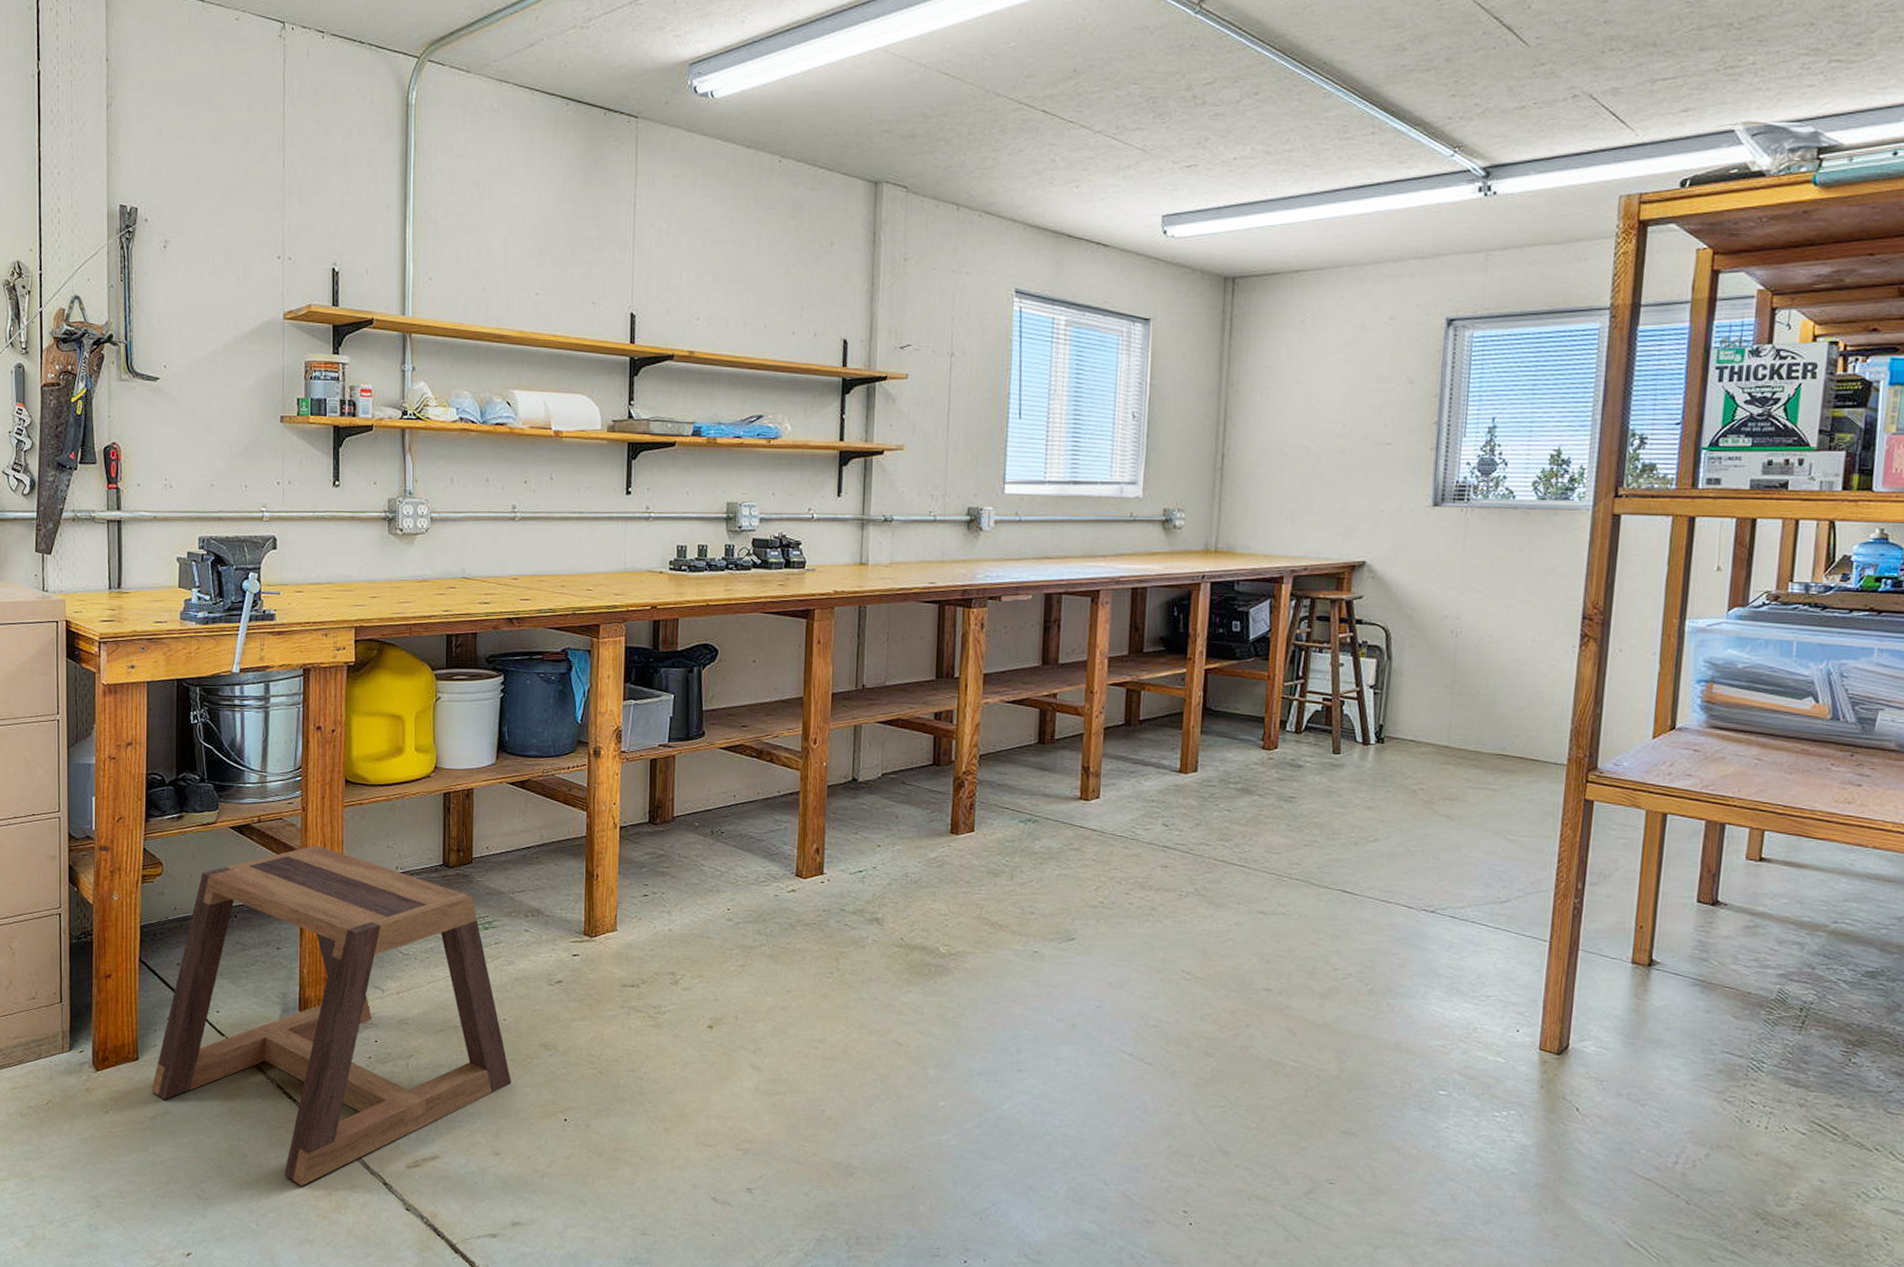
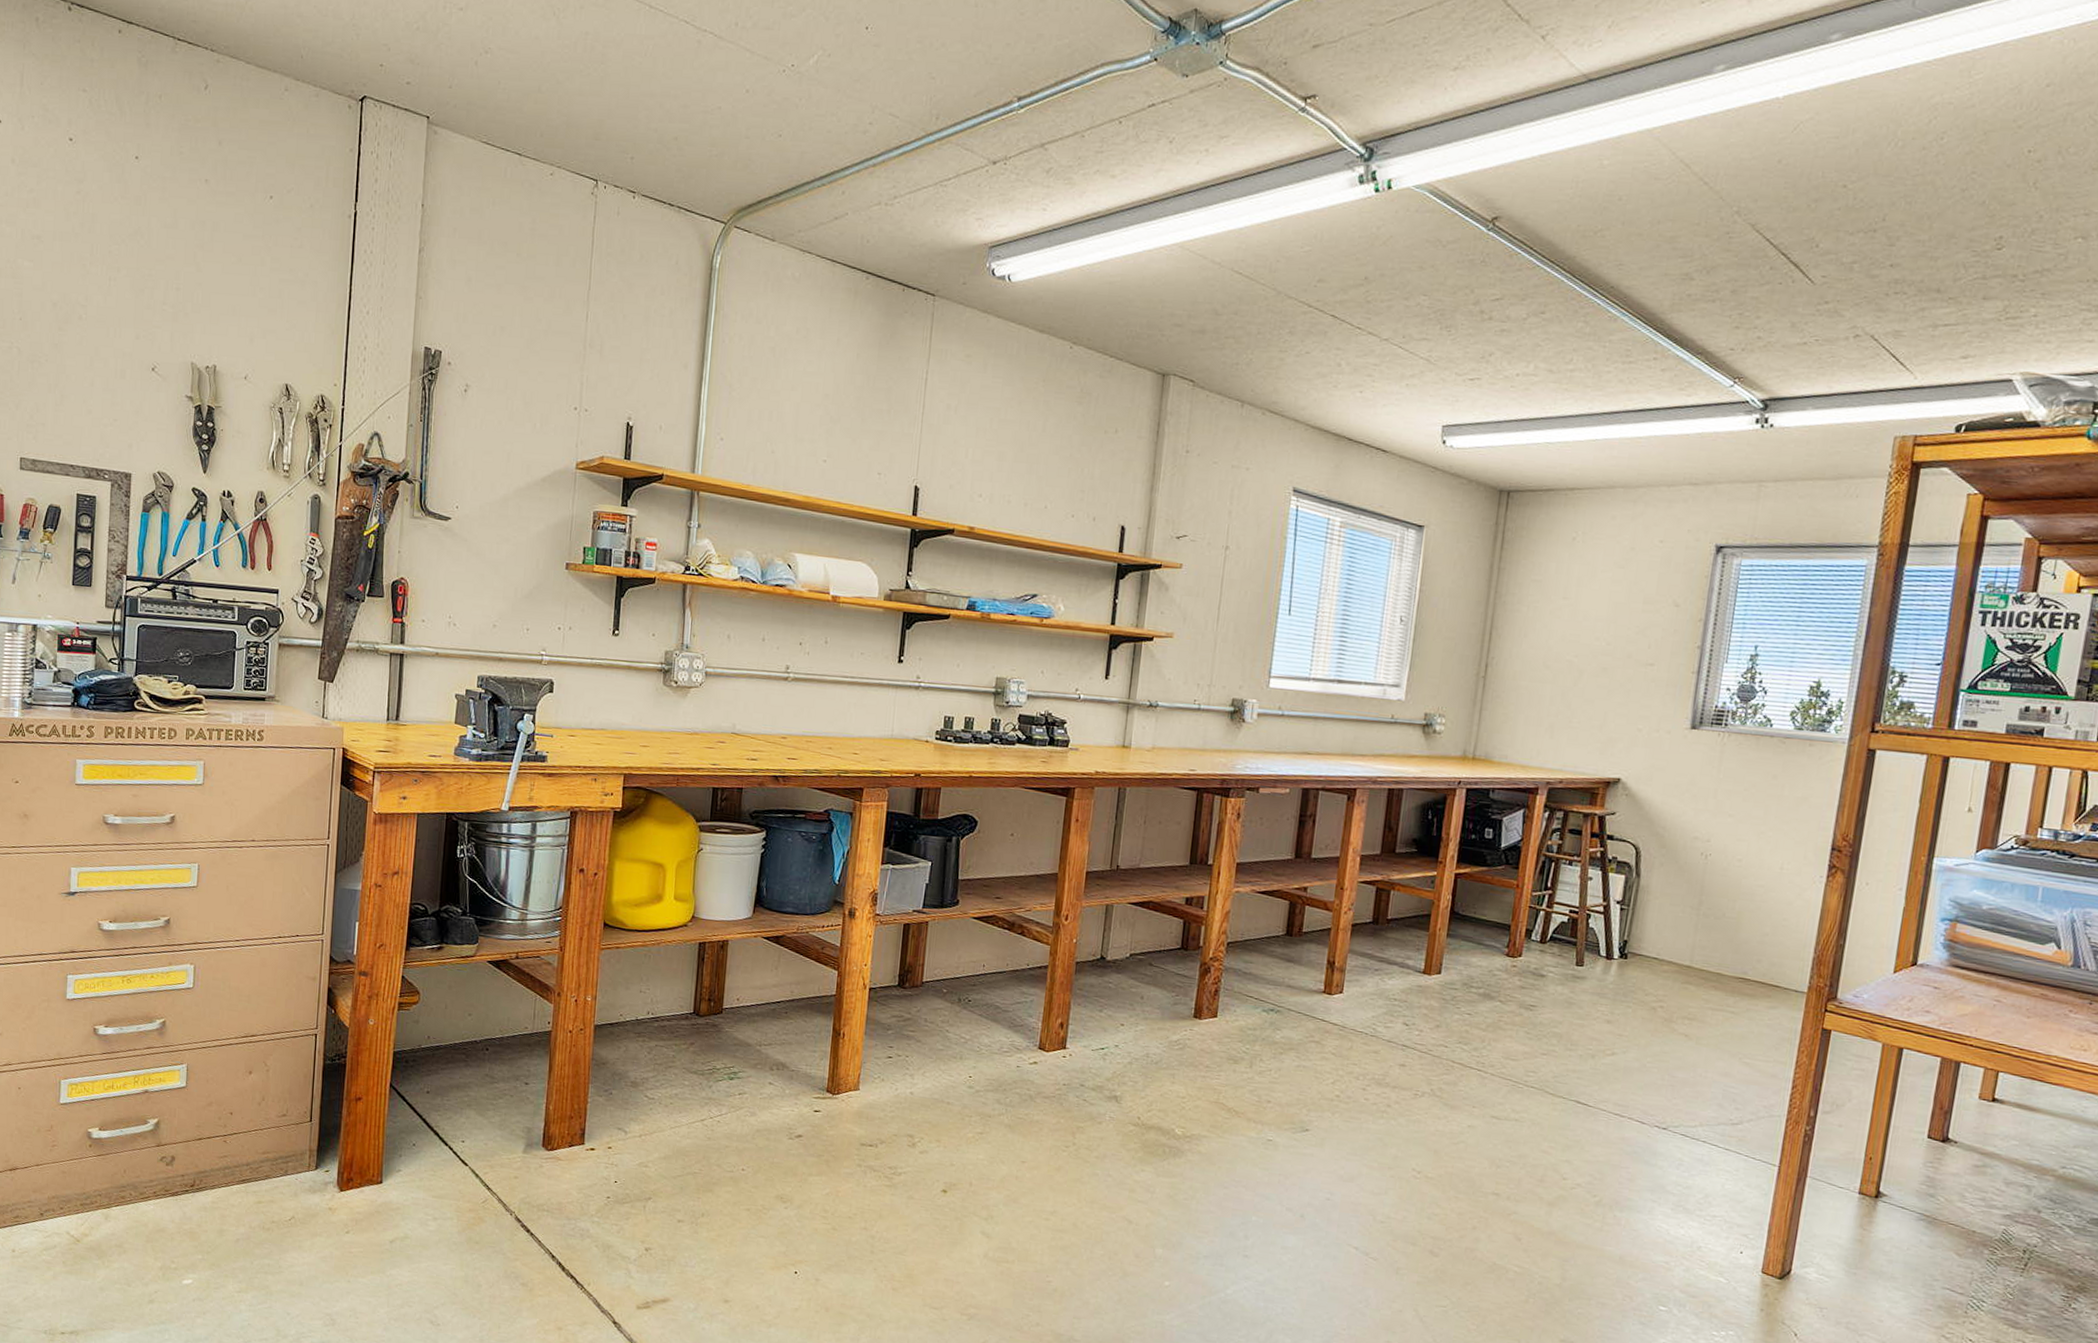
stool: present [151,845,512,1187] -> none [392,985,746,1319]

